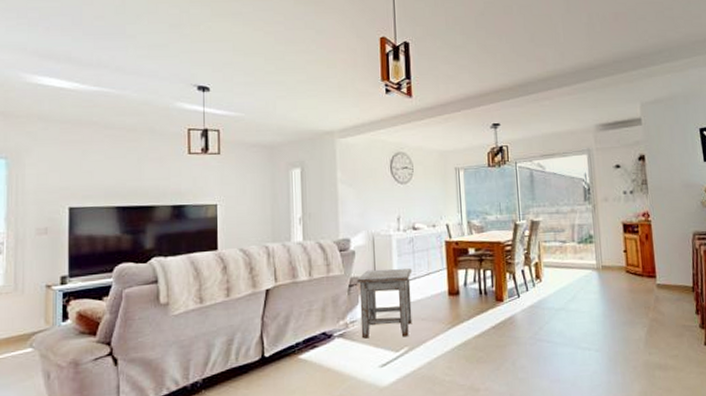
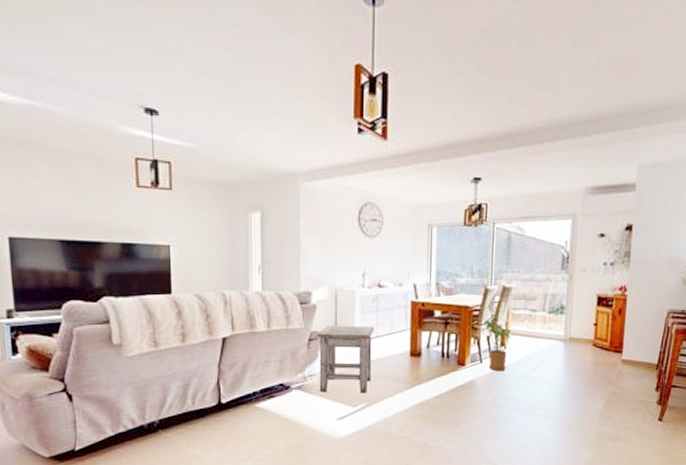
house plant: none [513,250,544,305] -> present [480,316,511,372]

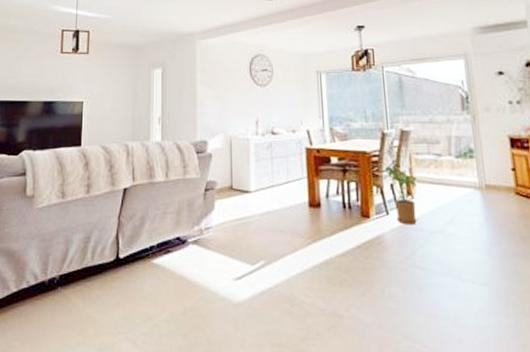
stool: present [316,325,375,394] -> none [212,174,270,249]

